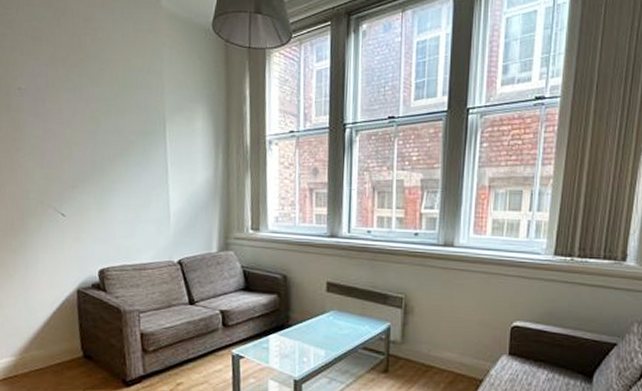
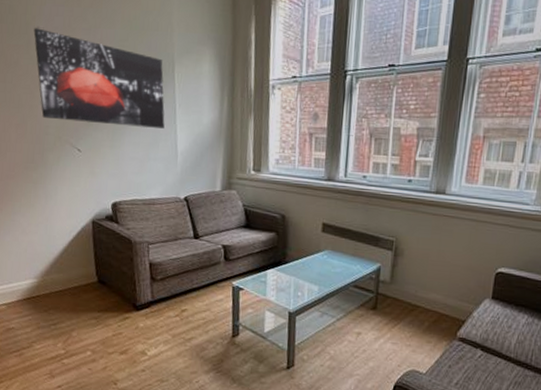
wall art: none [14,89,156,189] -> present [33,28,165,129]

